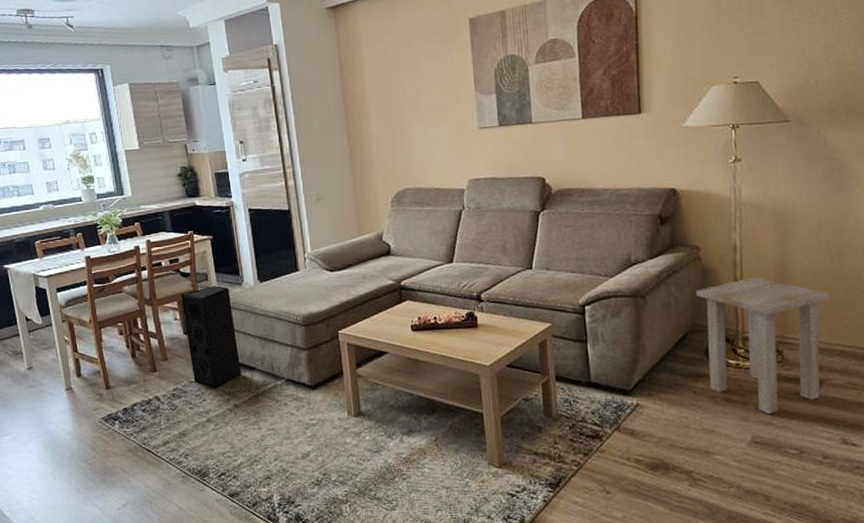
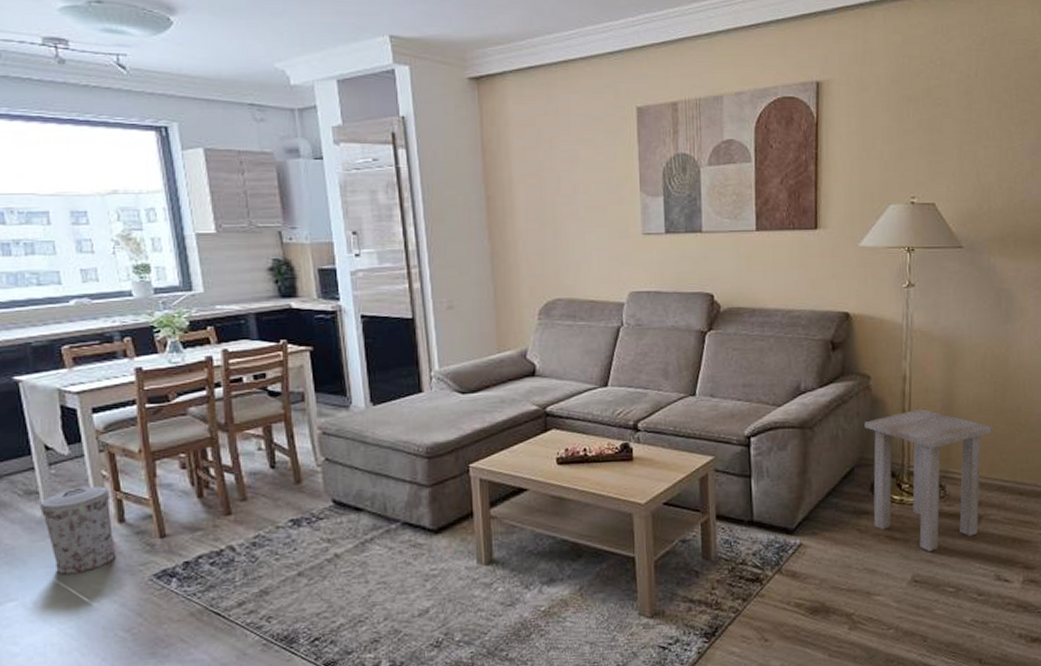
trash can: none [23,348,76,417] -> present [40,486,116,575]
speaker: present [181,286,242,389] -> none [268,408,345,536]

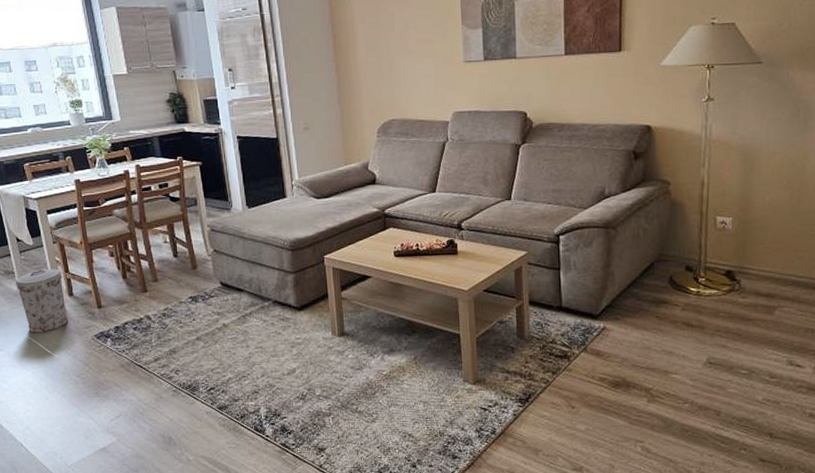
side table: present [864,408,992,552] -> none [664,211,787,338]

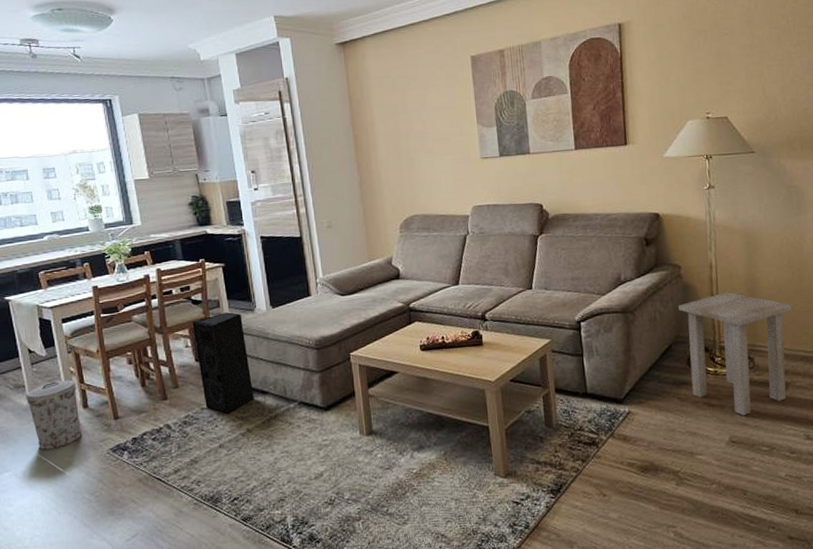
speaker: none [171,210,230,309] -> present [192,312,254,415]
side table: none [664,211,787,338] -> present [678,291,792,416]

